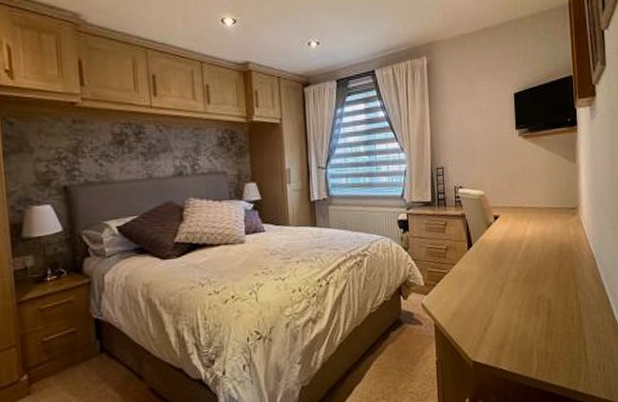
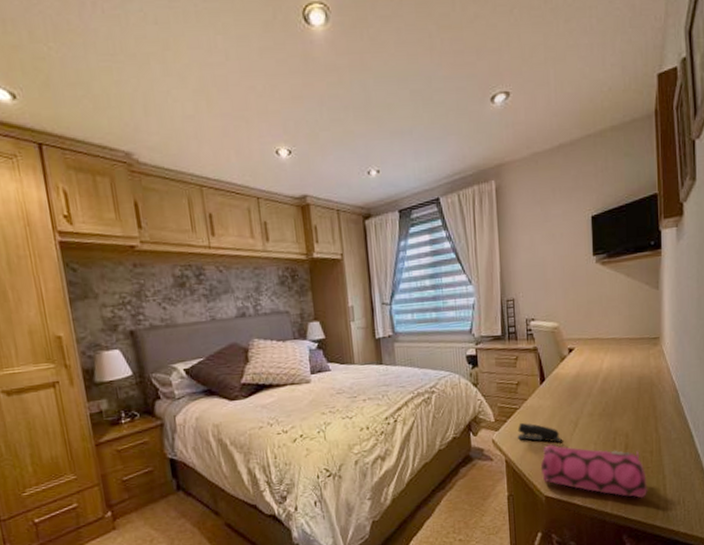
stapler: none [446,287,488,308] -> present [518,422,562,443]
pencil case: none [468,308,570,364] -> present [540,443,648,499]

